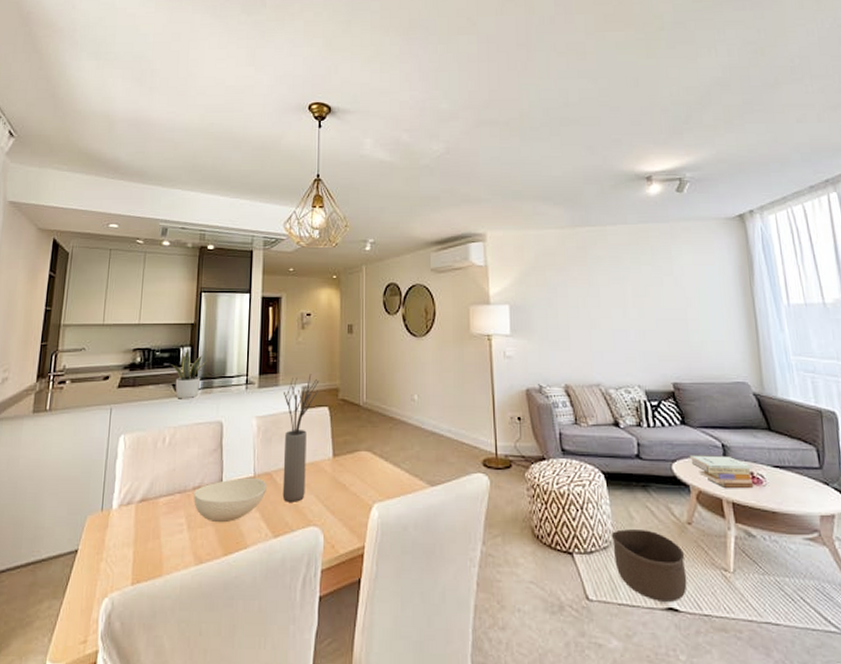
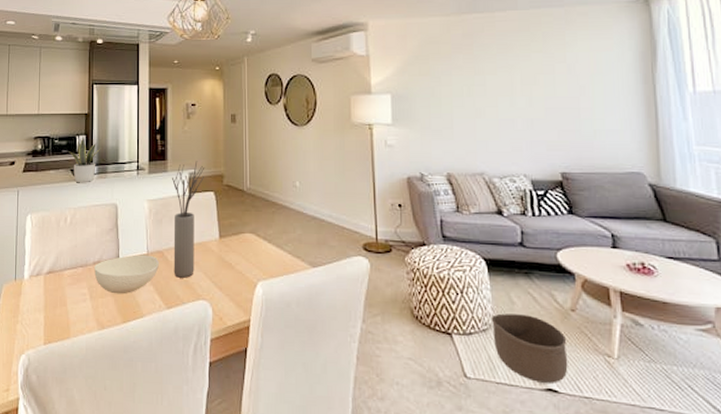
books: present [689,455,754,489] -> none [575,244,644,278]

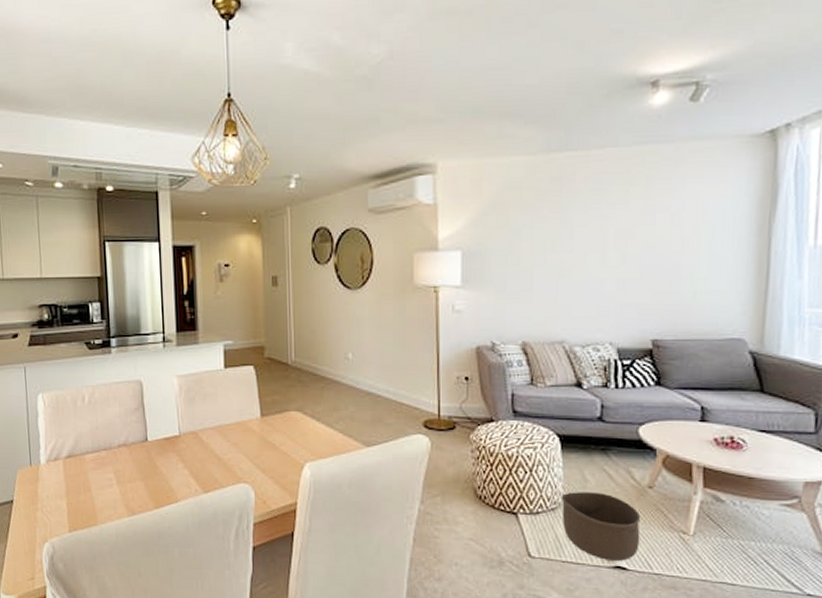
potted plant: present [69,137,101,183] -> none [81,304,119,358]
bowl: present [94,254,159,294] -> none [120,436,193,479]
vase: present [172,161,205,278] -> none [205,331,243,460]

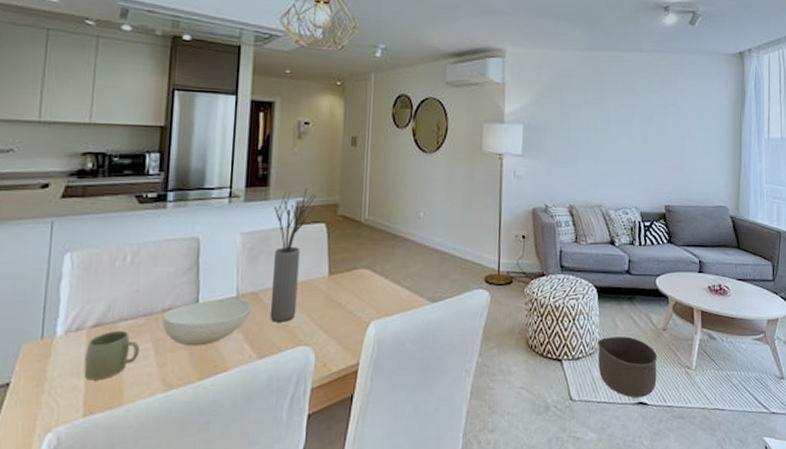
mug: none [63,462,105,503] -> present [84,331,139,381]
bowl: none [120,436,193,479] -> present [162,297,252,347]
vase: none [205,331,243,460] -> present [270,188,317,322]

